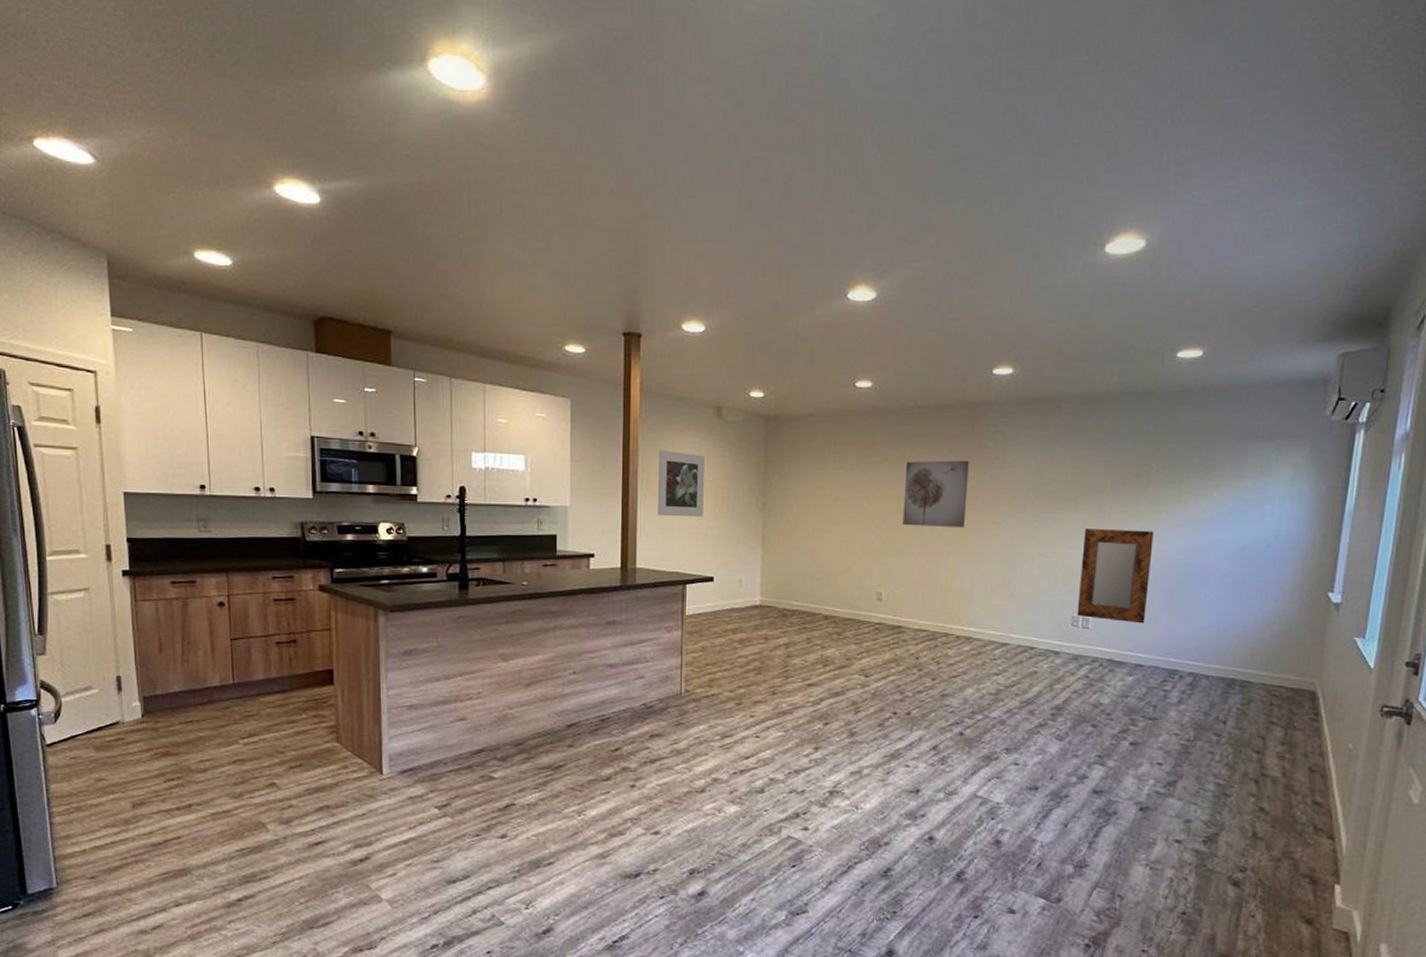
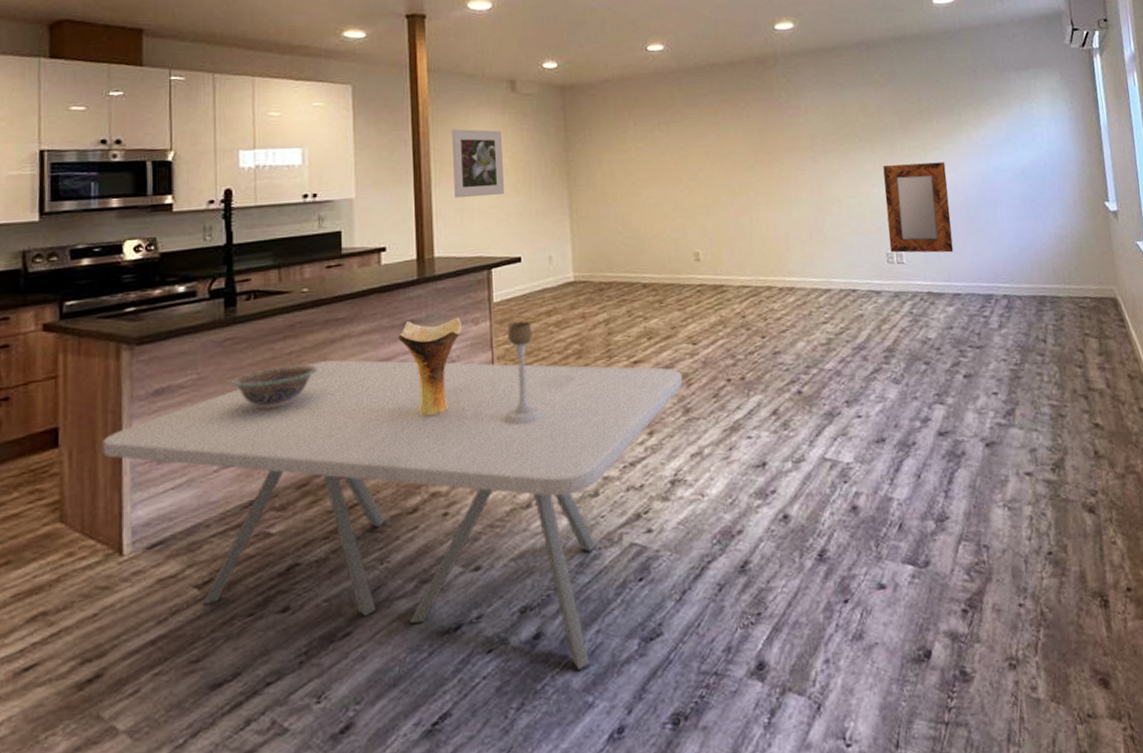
dining table: none [366,646,852,925] -> present [102,359,683,670]
decorative bowl: none [463,645,533,679] -> present [230,364,318,410]
vase: none [601,622,657,705] -> present [398,317,463,417]
candle holder: none [687,634,723,723] -> present [504,321,544,425]
wall art: present [902,460,969,527] -> none [705,111,771,181]

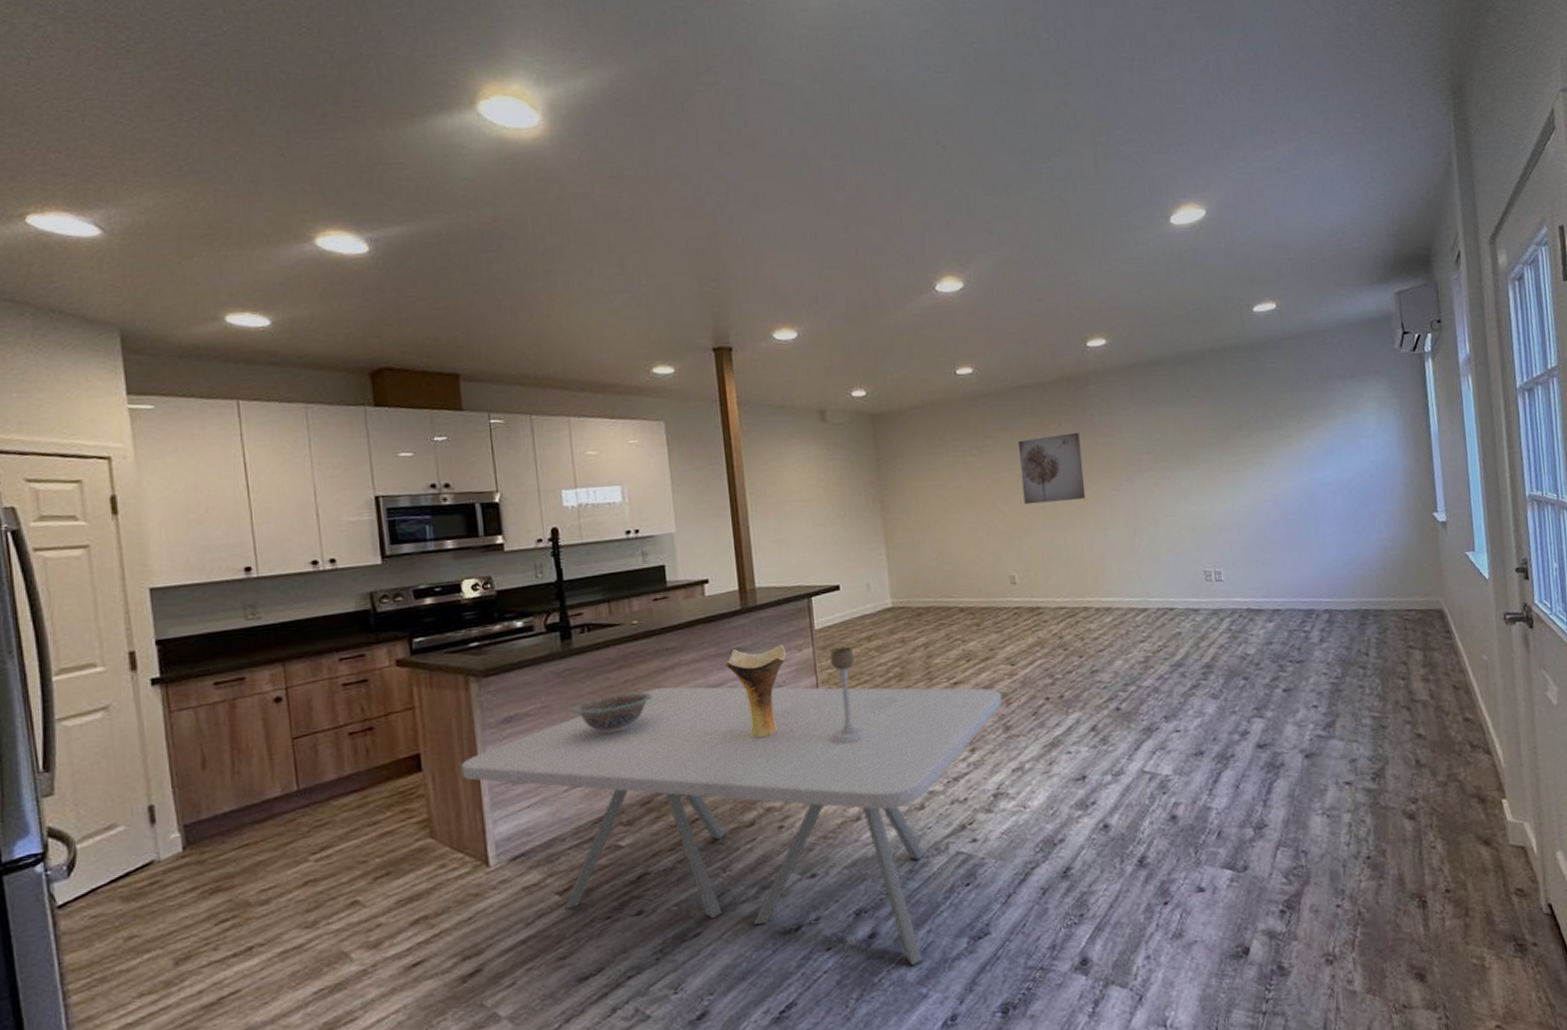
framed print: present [452,128,504,199] -> none [765,461,820,530]
wall art: none [705,111,771,181] -> present [1018,432,1085,505]
home mirror: present [883,162,954,253] -> none [1200,477,1274,571]

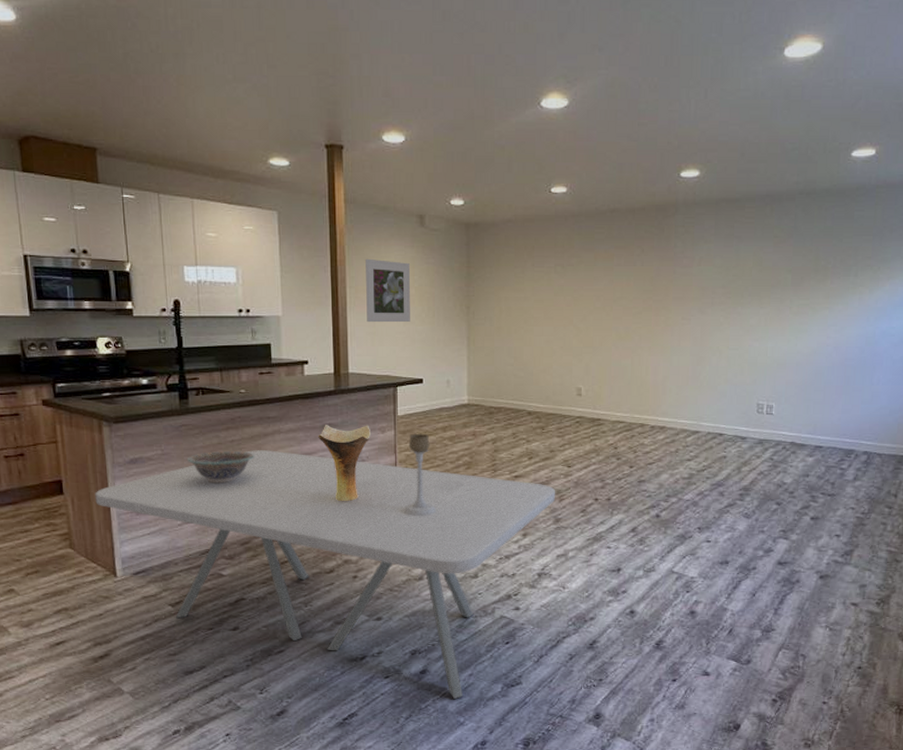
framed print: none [765,461,820,530] -> present [365,258,410,323]
wall art: present [1018,432,1085,505] -> none [599,260,660,324]

